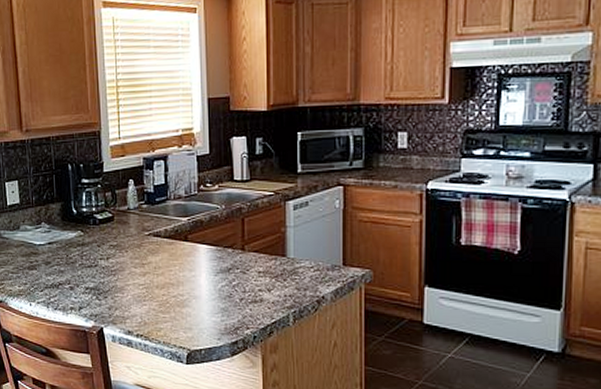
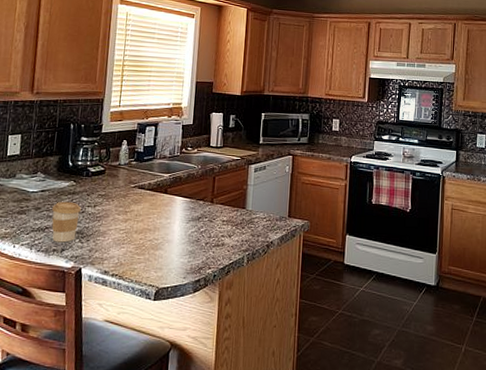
coffee cup: none [63,254,94,300] -> present [52,201,82,243]

